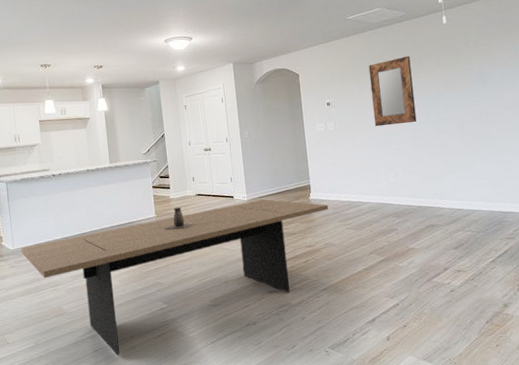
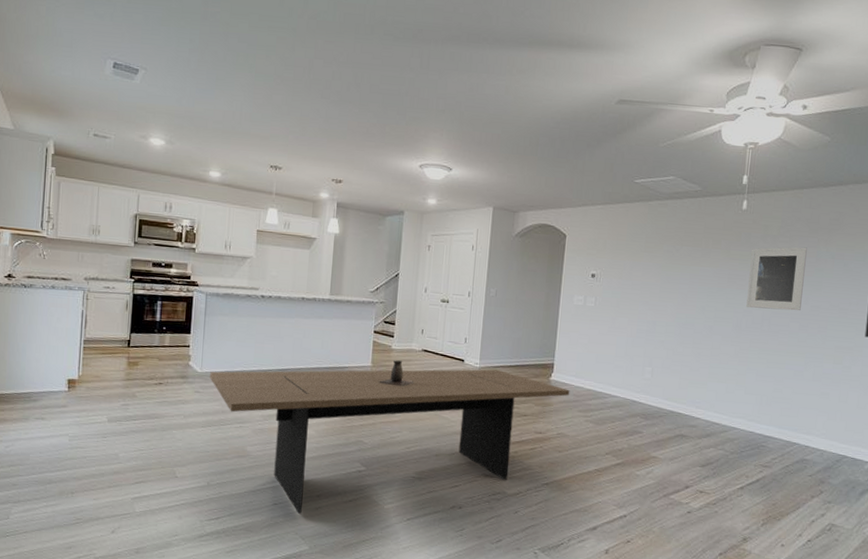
home mirror: present [368,55,417,127] -> none [641,238,697,316]
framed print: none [458,45,511,106] -> present [746,247,807,311]

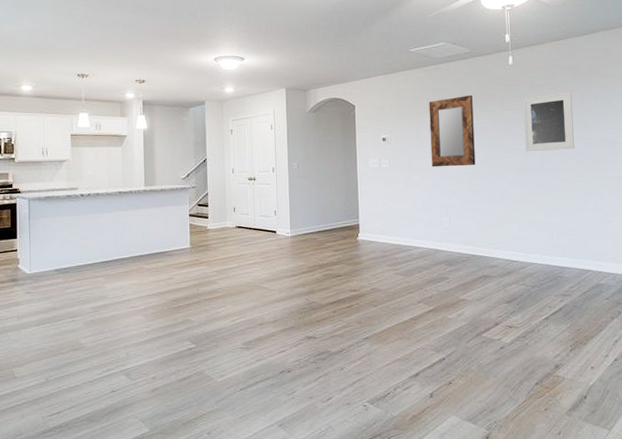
dining table: present [210,369,570,515] -> none [39,237,377,399]
decorative vase: present [379,360,414,386] -> none [199,239,232,263]
home mirror: none [641,238,697,316] -> present [429,95,476,167]

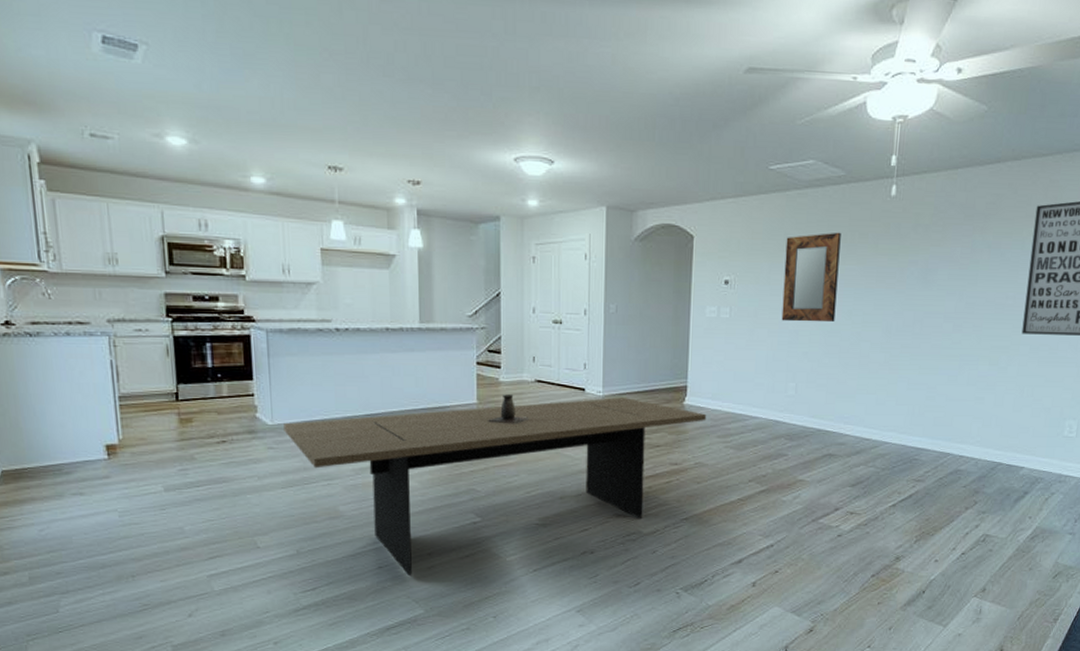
dining table: none [39,237,377,399] -> present [283,397,707,577]
decorative vase: none [199,239,232,263] -> present [488,394,529,423]
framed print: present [523,91,574,152] -> none [896,236,962,310]

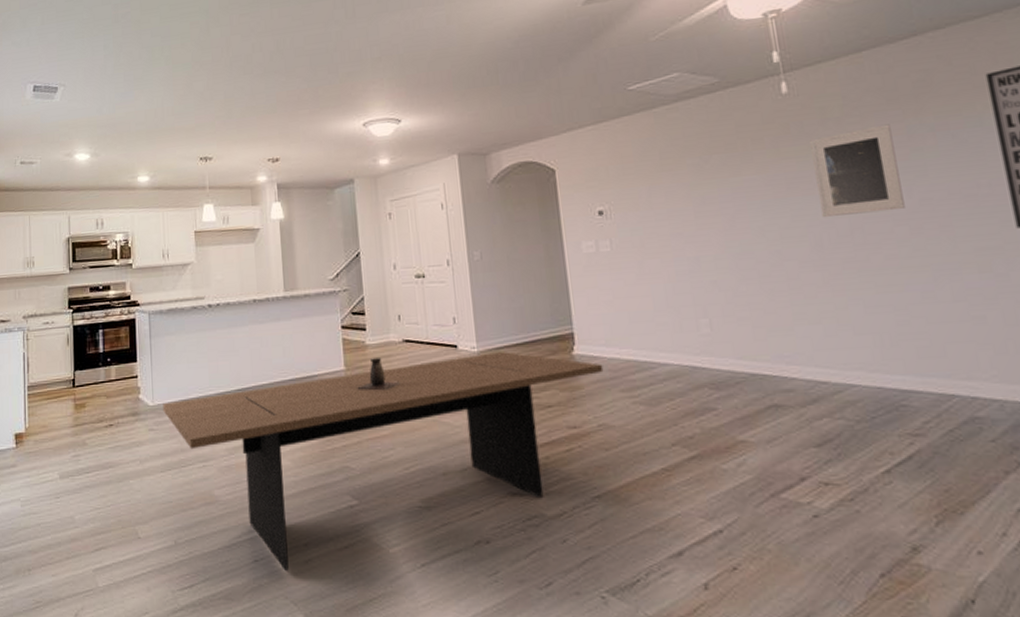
home mirror: present [781,232,841,323] -> none [662,141,744,248]
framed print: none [896,236,962,310] -> present [810,124,905,218]

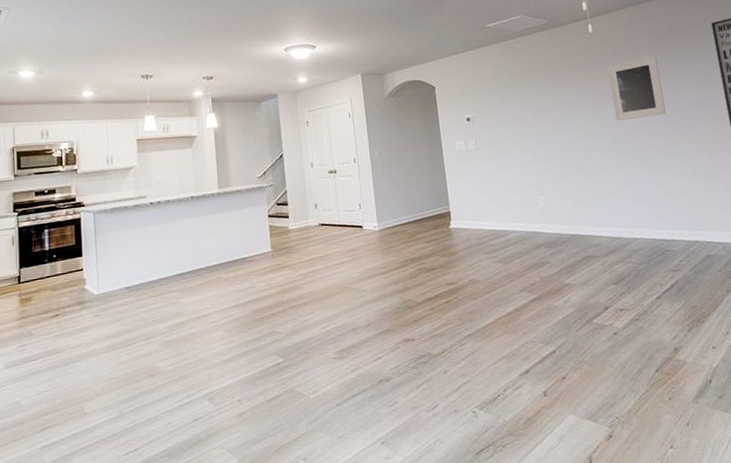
dining table: present [163,352,604,572] -> none [108,229,472,426]
decorative vase: present [357,358,400,390] -> none [282,239,318,268]

